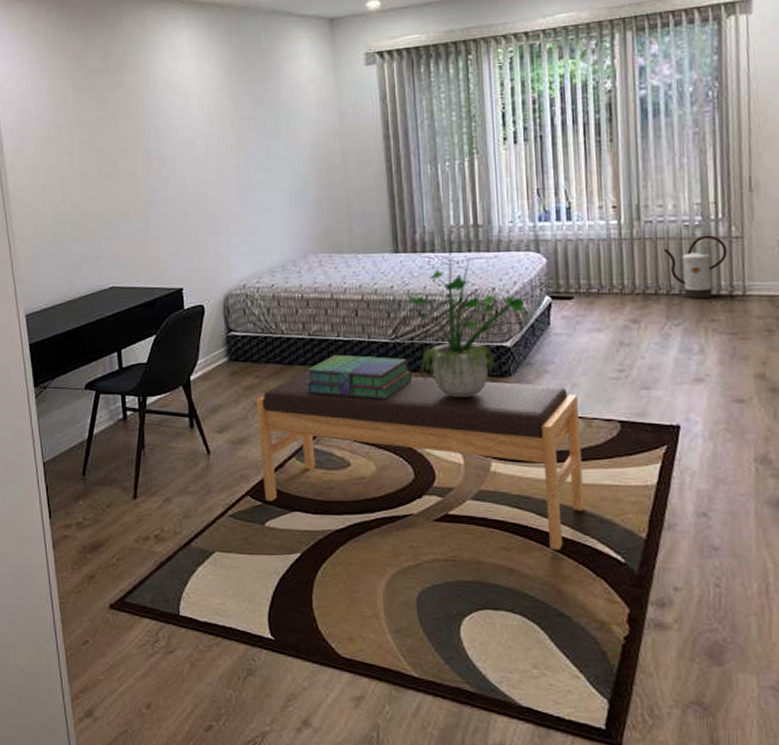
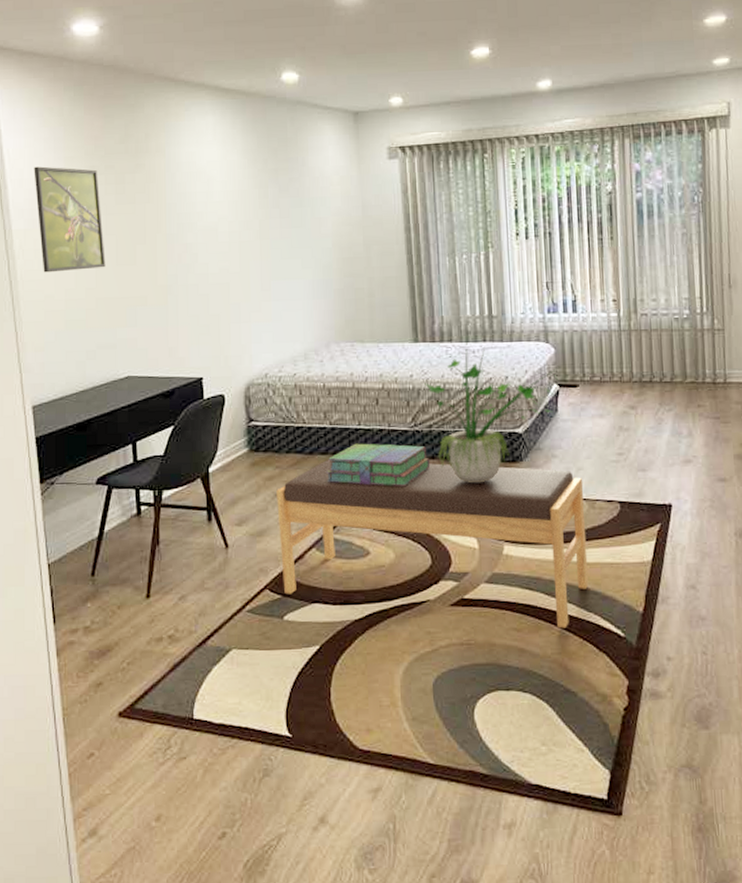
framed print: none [21,87,89,189] -> present [34,166,106,273]
watering can: present [664,235,728,299] -> none [657,327,711,386]

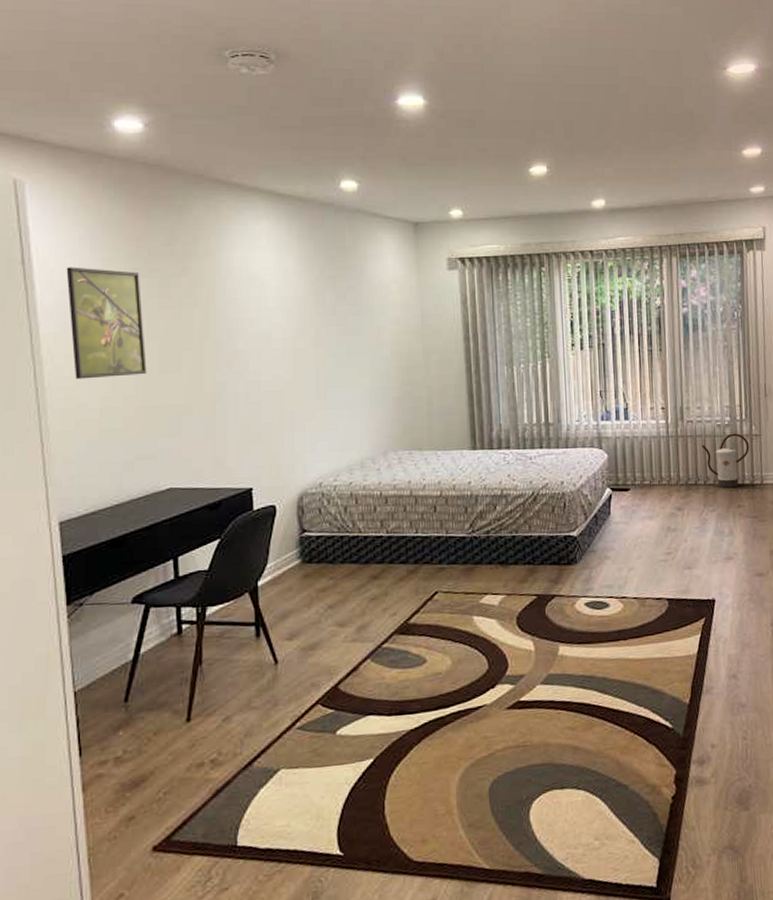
bench: present [276,459,589,629] -> none [330,568,640,724]
stack of books: present [326,443,431,486] -> none [382,551,488,593]
potted plant: present [424,333,561,484] -> none [482,440,614,587]
watering can: none [657,327,711,386] -> present [702,433,750,488]

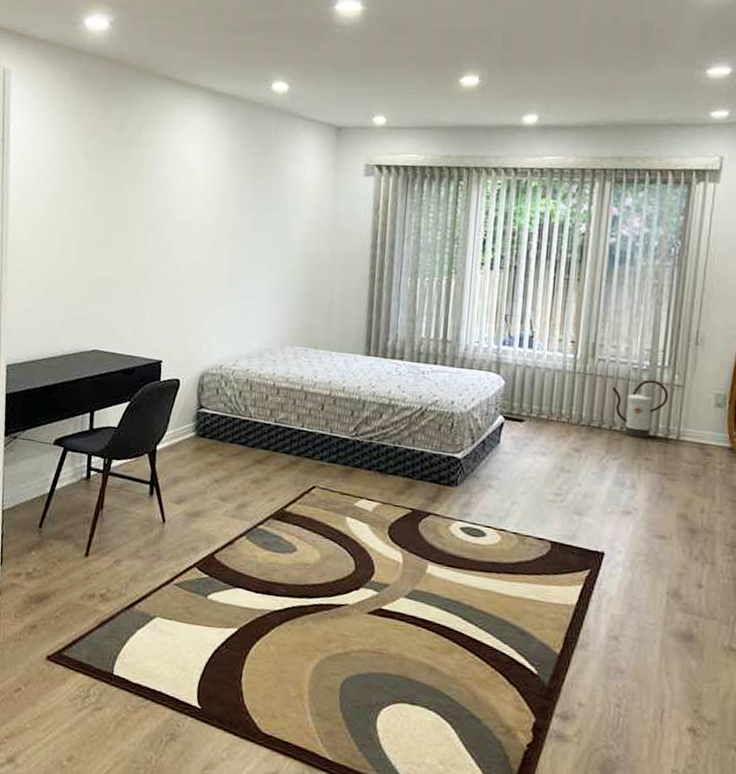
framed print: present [66,267,147,380] -> none [31,146,91,247]

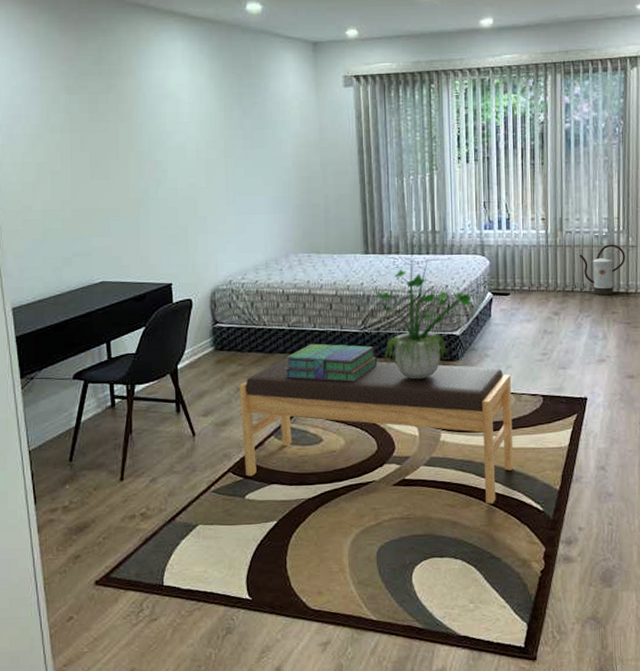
bench: none [211,454,515,656] -> present [239,357,514,504]
stack of books: none [264,443,367,492] -> present [284,343,378,382]
potted plant: none [371,354,509,501] -> present [374,246,495,379]

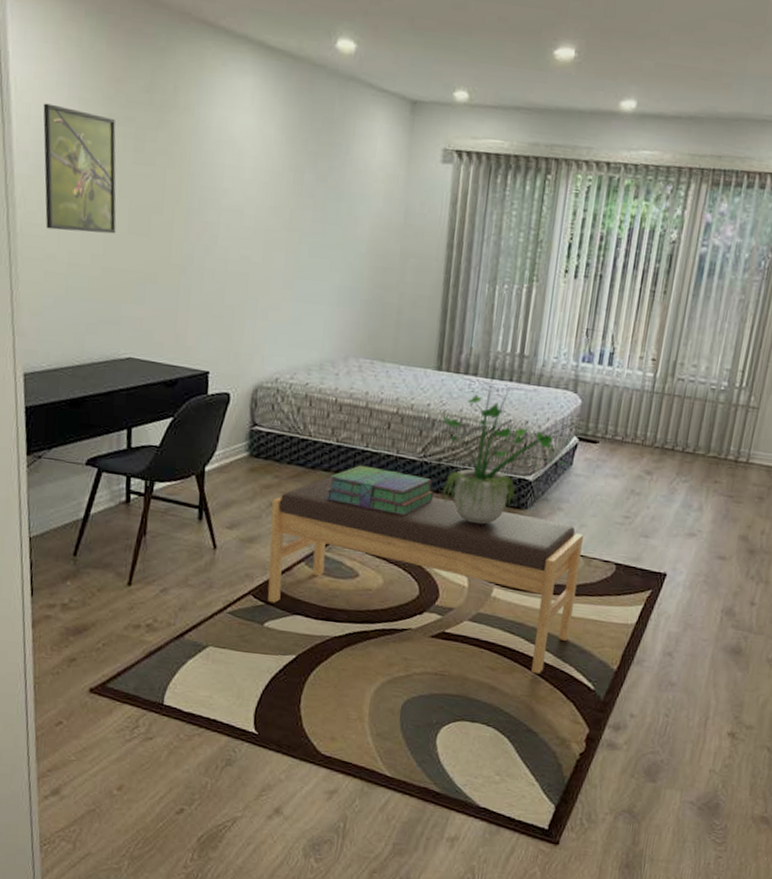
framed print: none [11,85,81,185] -> present [43,103,117,234]
watering can: present [580,244,626,295] -> none [688,400,743,461]

